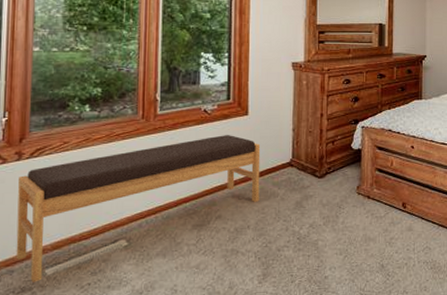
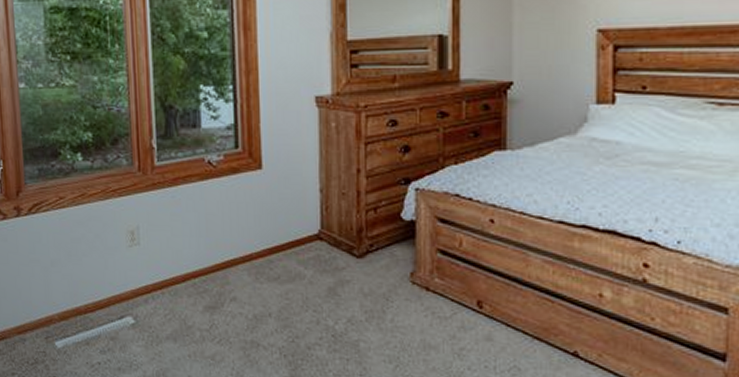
bench: present [16,135,261,282] -> none [20,195,282,355]

